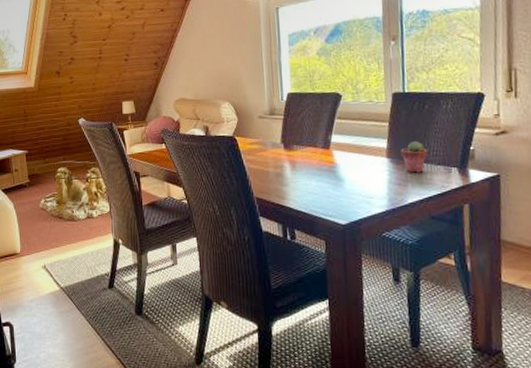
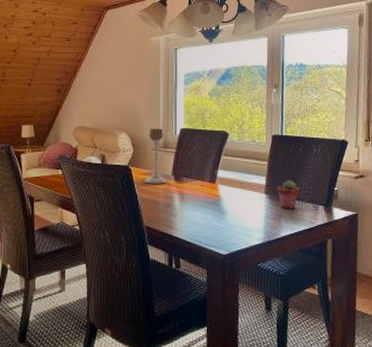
candle holder: none [251,94,276,154] -> present [144,128,167,184]

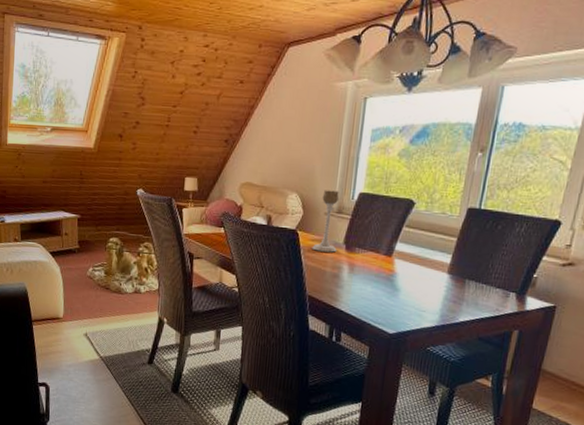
potted succulent: present [277,180,300,209] -> none [463,261,490,293]

